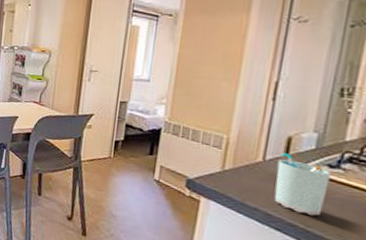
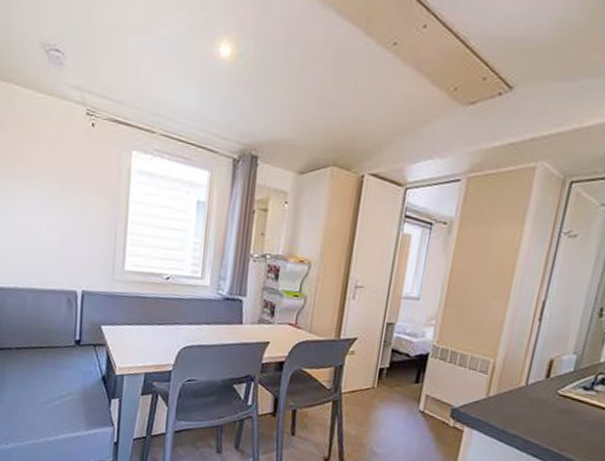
cup: present [274,153,331,216] -> none [533,376,585,440]

